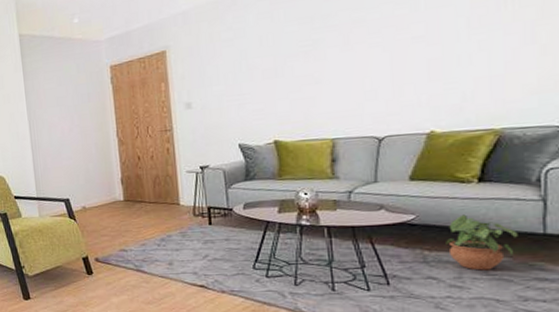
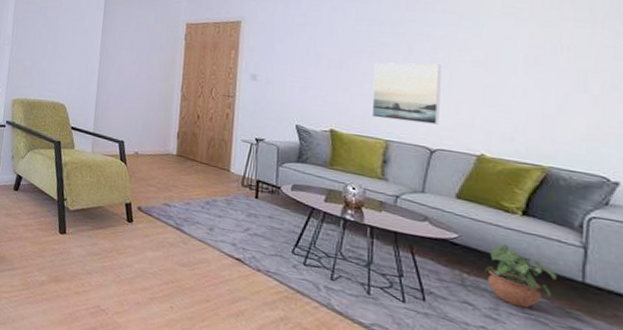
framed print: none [310,49,384,119] -> present [371,62,442,125]

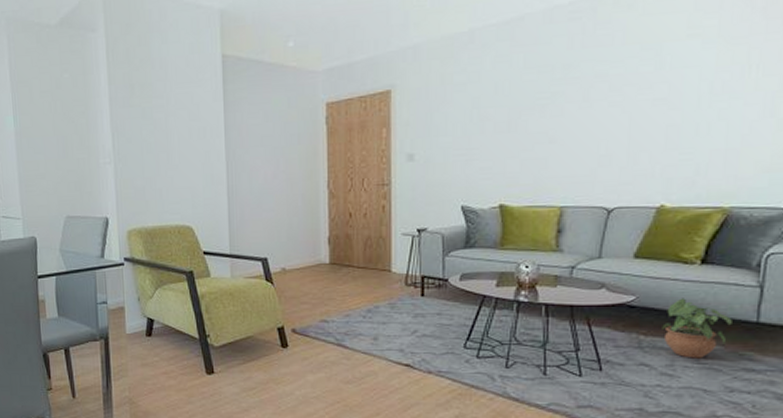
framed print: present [371,62,442,125] -> none [544,109,620,183]

